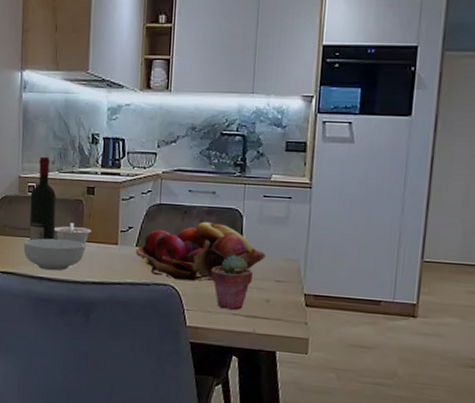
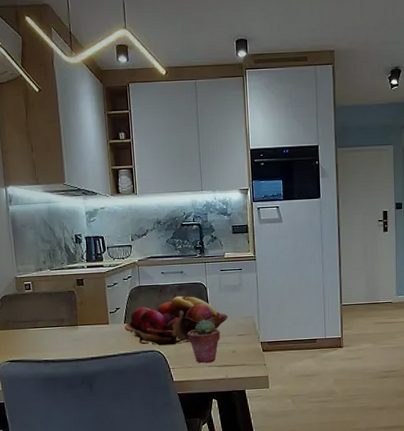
cereal bowl: present [23,238,85,271] -> none [27,325,81,354]
wine bottle: present [29,156,56,241] -> none [27,258,55,331]
legume: present [54,223,92,245] -> none [52,311,85,328]

